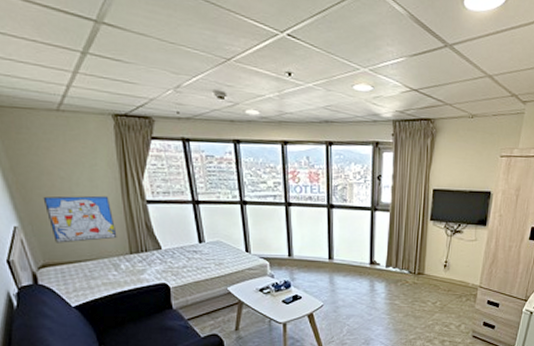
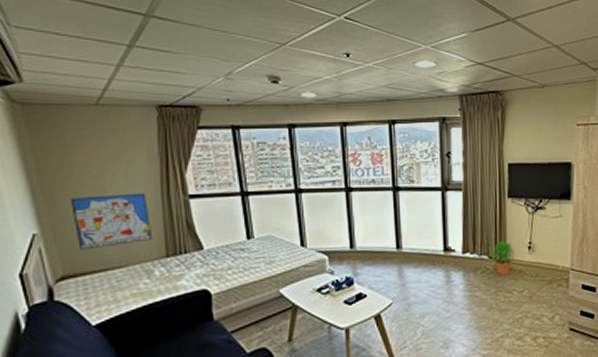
potted plant: none [410,259,432,288] -> present [491,241,515,275]

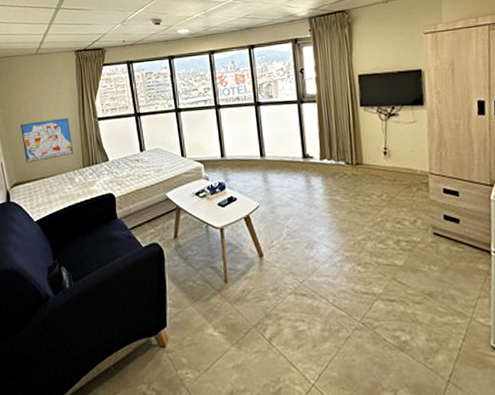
potted plant: present [491,241,515,275] -> none [347,147,371,180]

